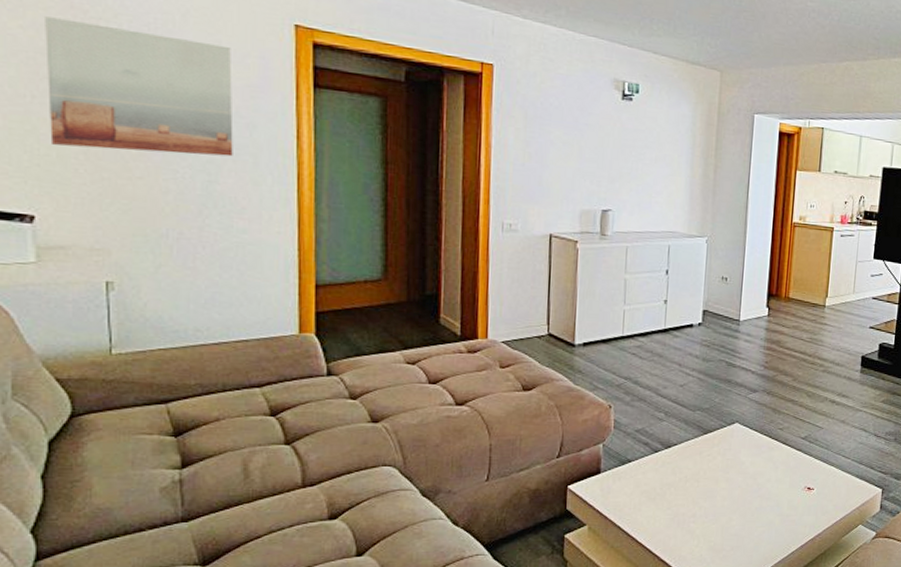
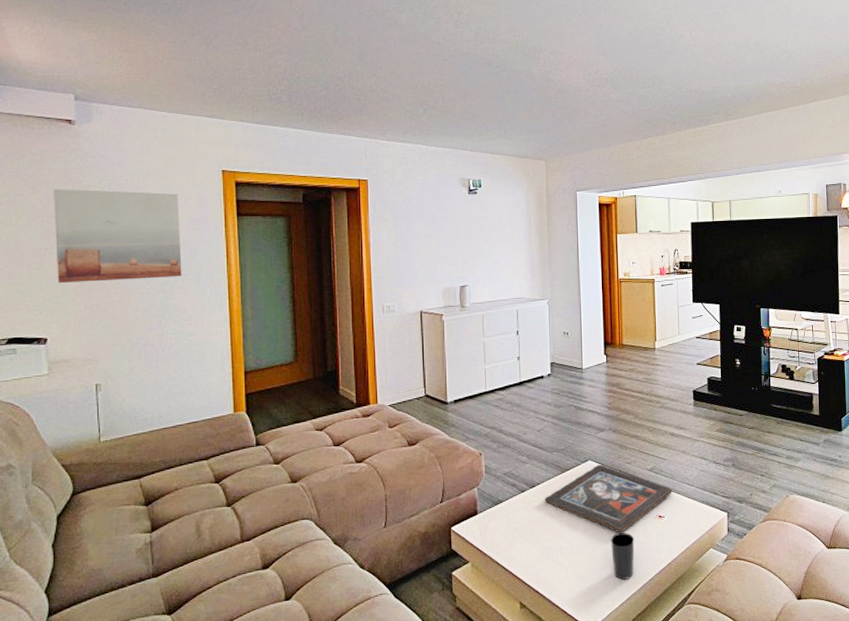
religious icon: none [680,428,827,503] -> present [544,464,673,533]
cup: none [750,503,778,552] -> present [611,533,635,580]

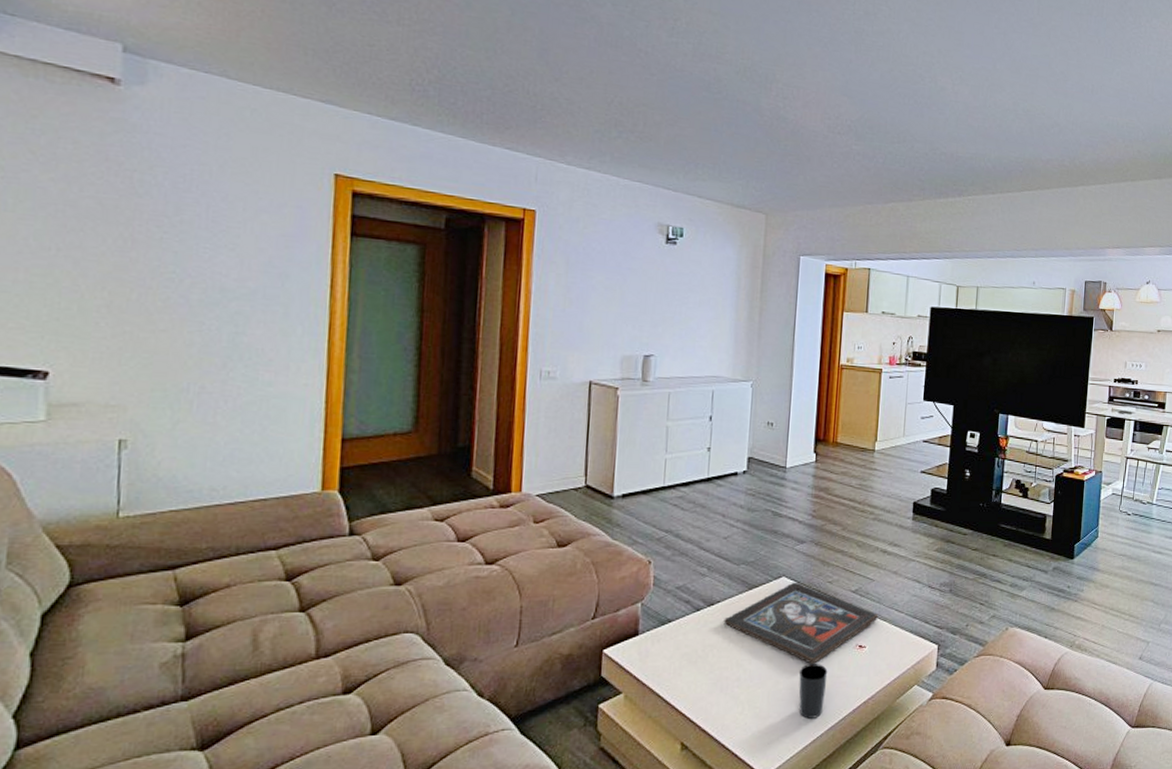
wall art: present [54,189,182,283] -> none [72,169,268,307]

